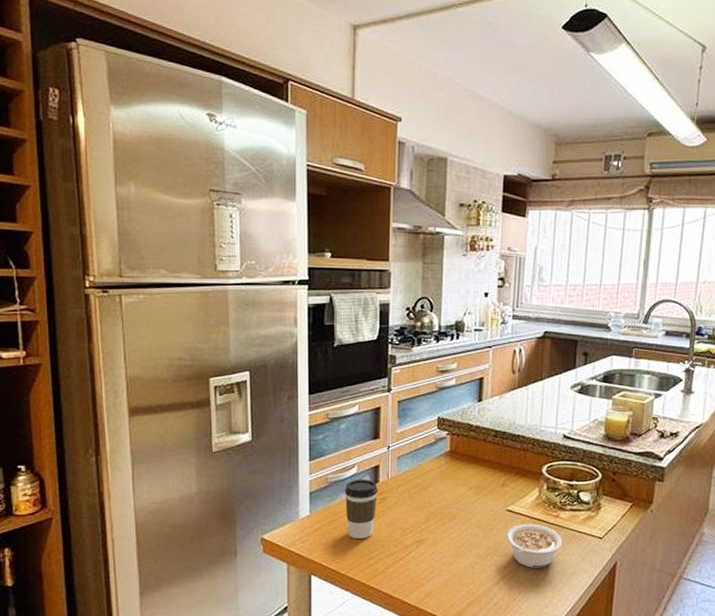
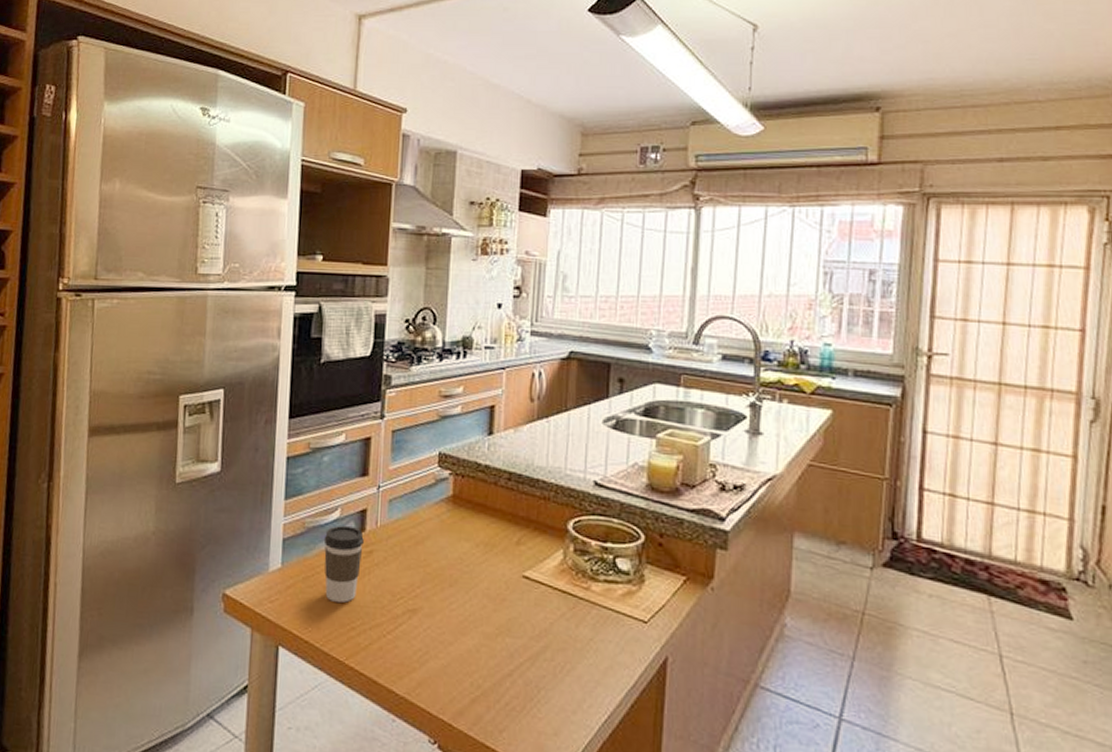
legume: present [506,523,563,568] -> none [521,595,595,659]

